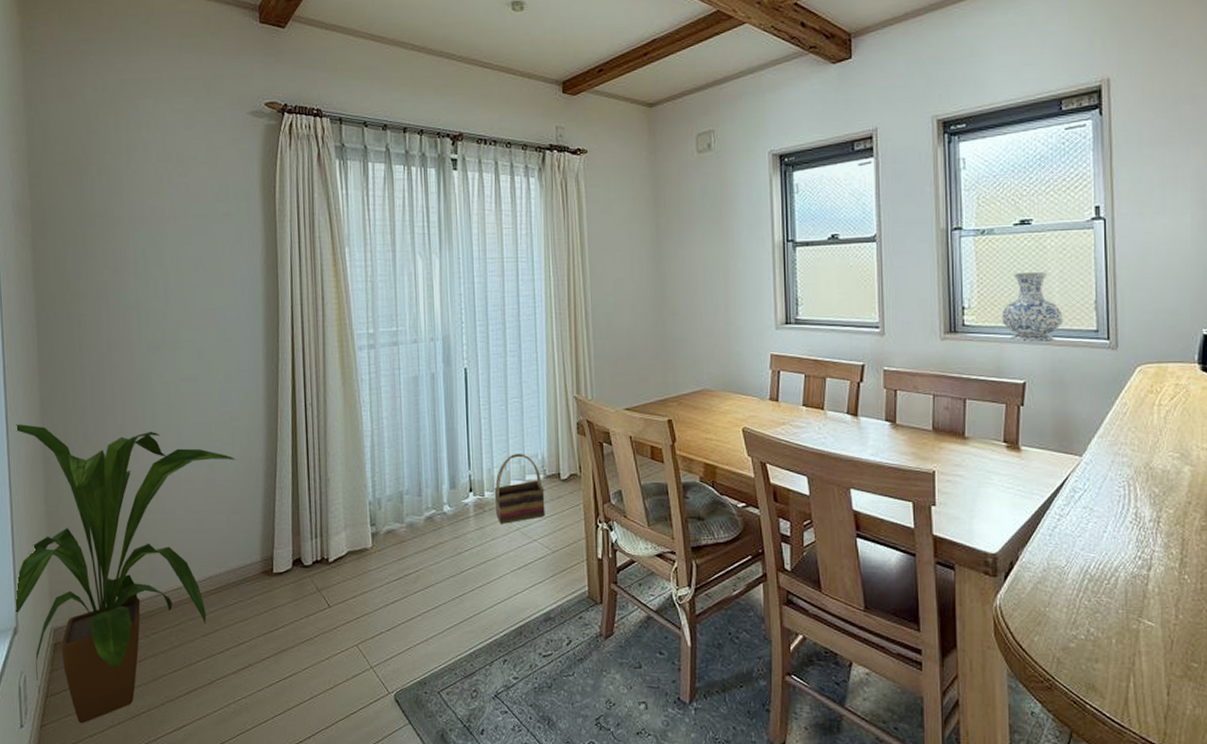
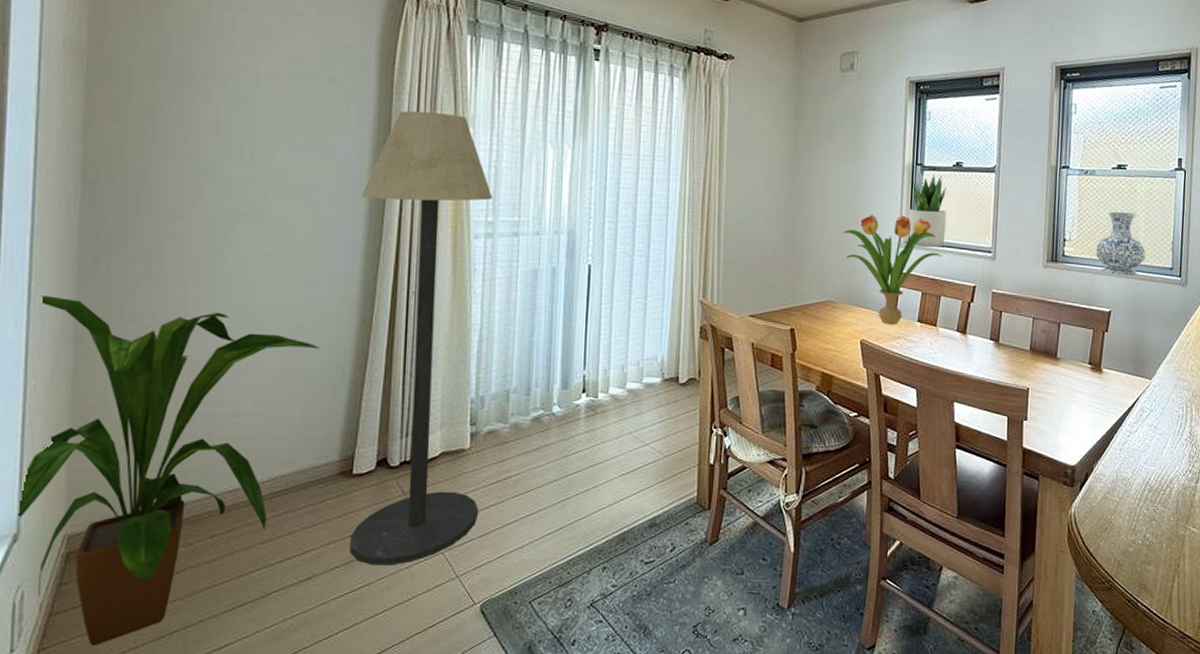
floor lamp: none [257,235,385,656] -> present [350,111,493,565]
woven basket: present [494,454,545,524] -> none [608,355,661,427]
flower arrangement: none [714,296,824,411] -> present [842,215,942,325]
planter: none [783,250,826,328] -> present [908,175,947,249]

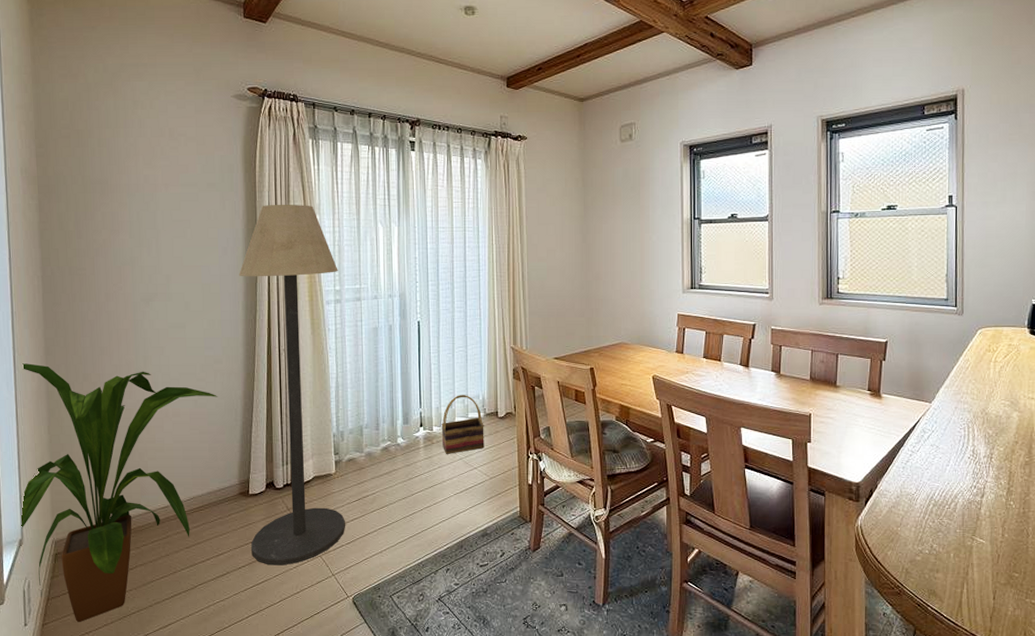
woven basket: none [608,355,661,427] -> present [441,395,484,454]
flower arrangement: present [842,215,942,325] -> none [631,265,722,362]
planter: present [908,175,947,249] -> none [689,227,725,292]
vase: present [1095,212,1146,276] -> none [869,250,921,308]

